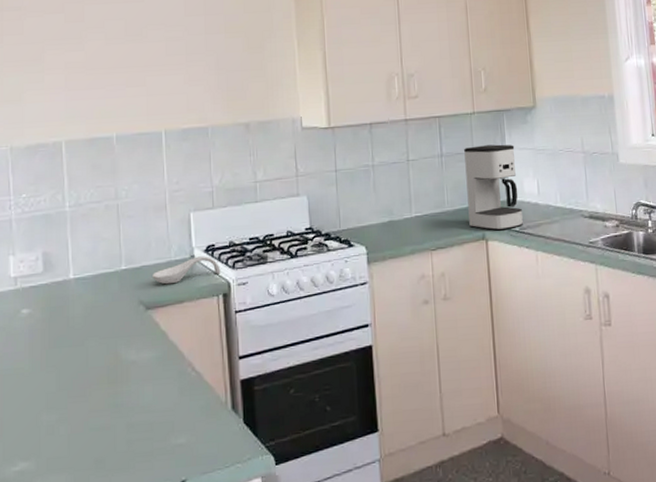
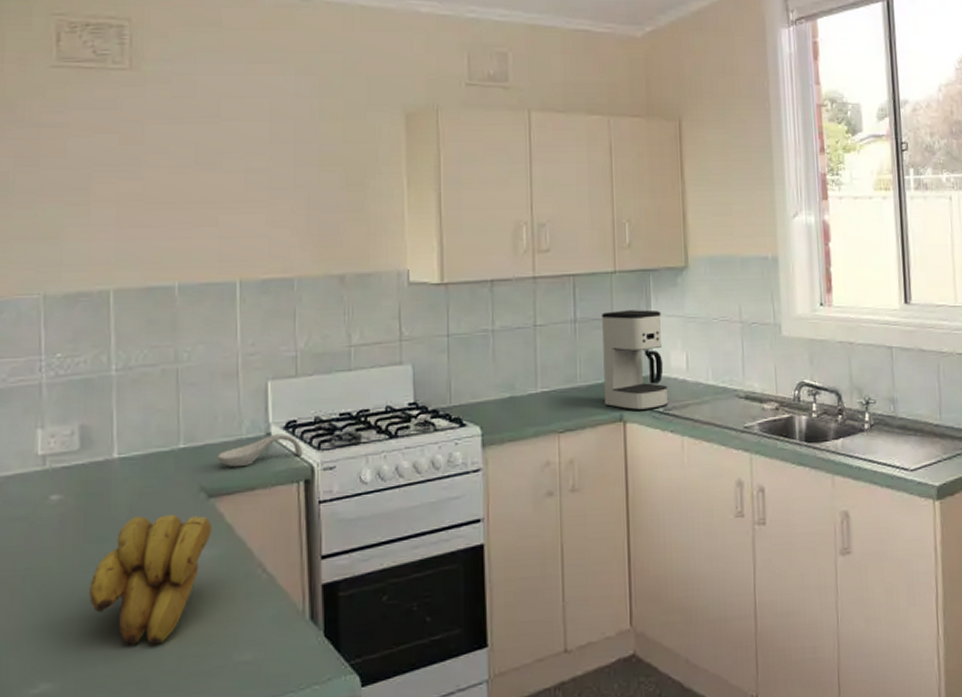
banana bunch: none [55,323,150,431] -> present [89,514,212,645]

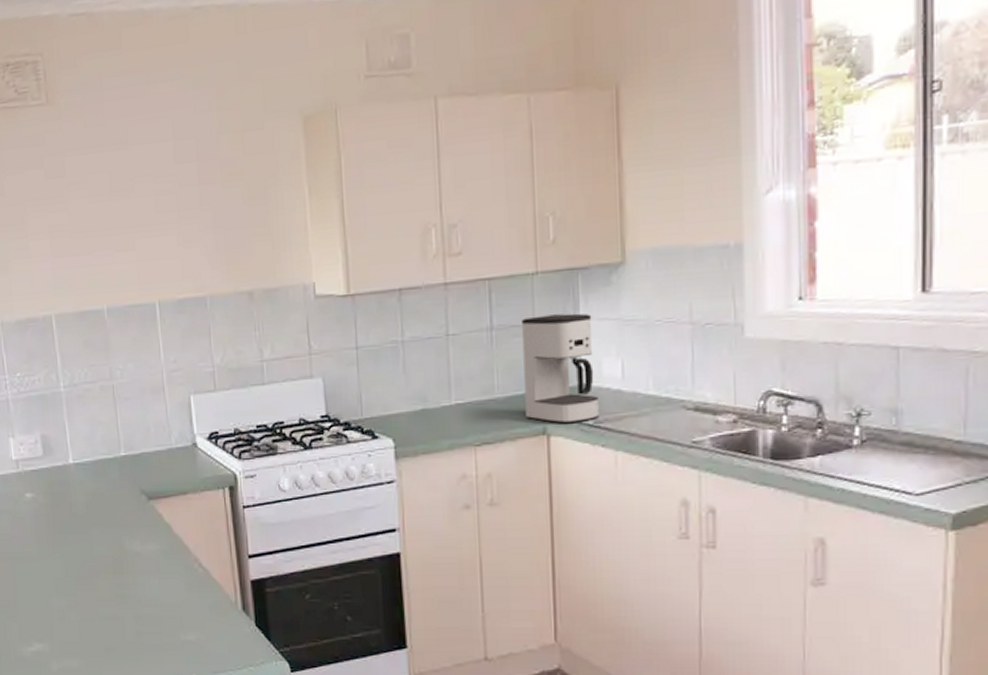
banana bunch: present [89,514,212,645] -> none [62,513,154,620]
spoon rest: present [218,434,303,468] -> none [153,444,226,474]

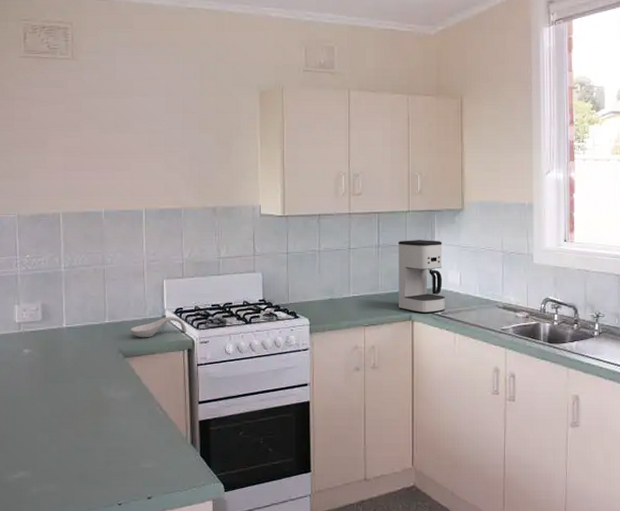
spoon rest: none [153,444,226,474] -> present [131,317,187,338]

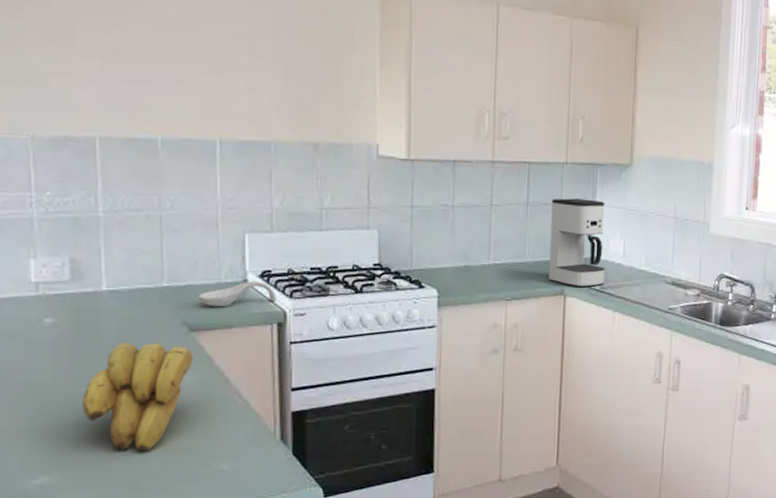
banana bunch: none [49,367,127,452] -> present [83,343,193,451]

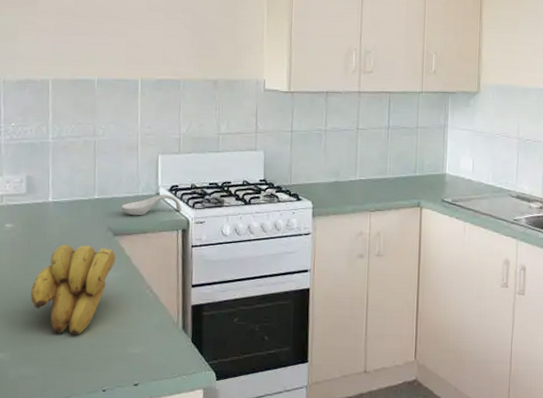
coffee maker: present [549,198,605,288] -> none [407,122,456,201]

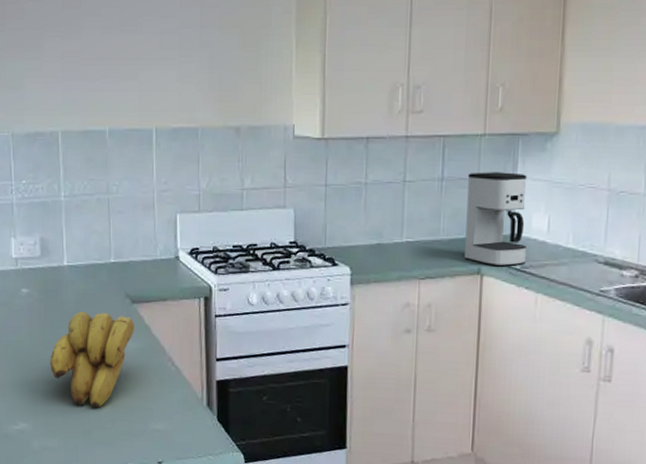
spoon rest: present [121,194,182,216] -> none [139,258,204,282]
coffee maker: none [407,122,456,201] -> present [464,172,527,267]

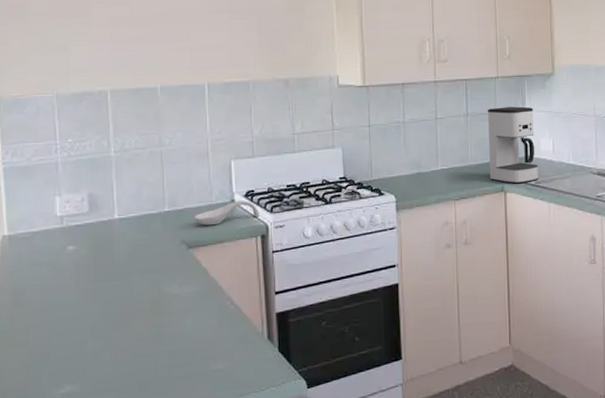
banana bunch: present [50,311,135,408] -> none [100,261,191,358]
spoon rest: none [139,258,204,282] -> present [194,200,259,226]

